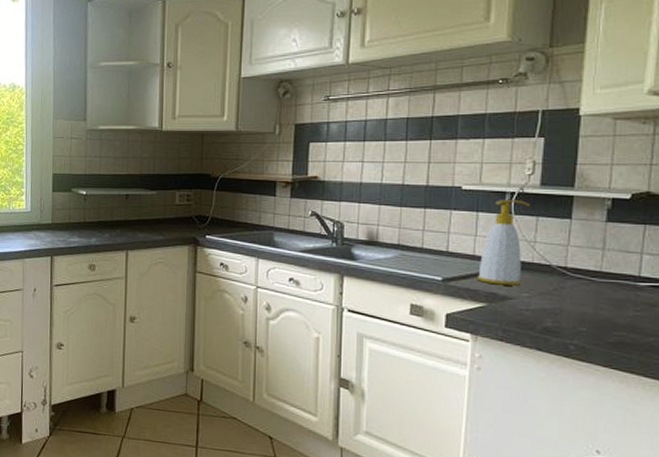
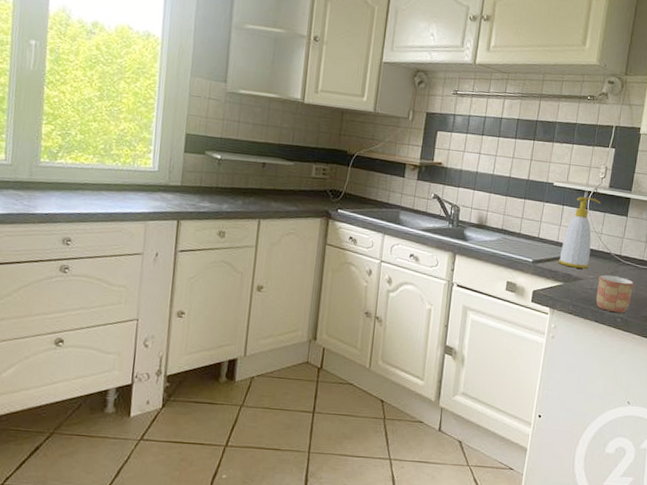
mug: none [535,291,589,339] -> present [596,274,634,313]

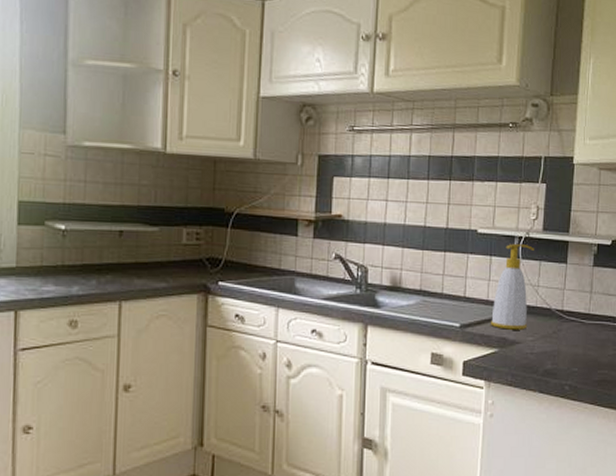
mug: present [596,274,634,313] -> none [538,335,580,380]

